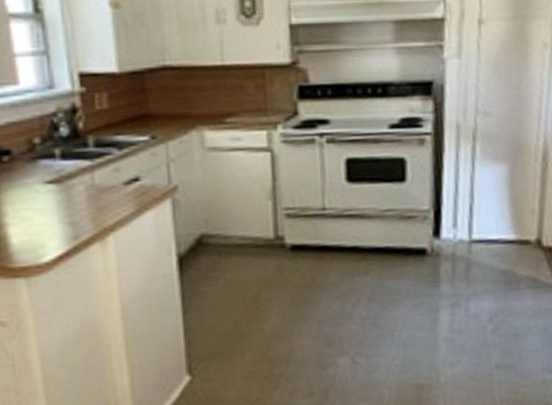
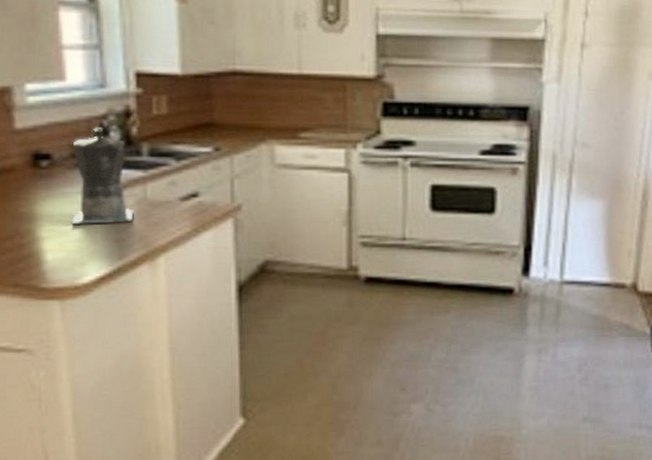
coffee maker: none [28,124,85,212] -> present [71,127,134,226]

